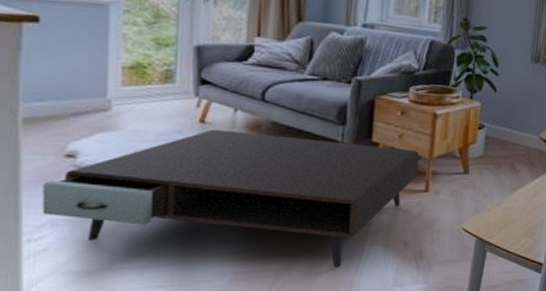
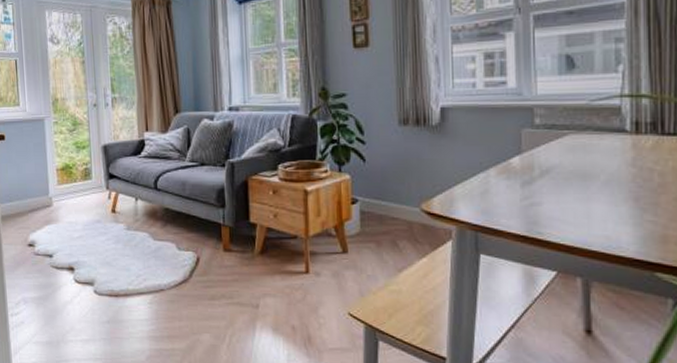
coffee table: present [42,129,420,269] -> none [16,217,297,351]

